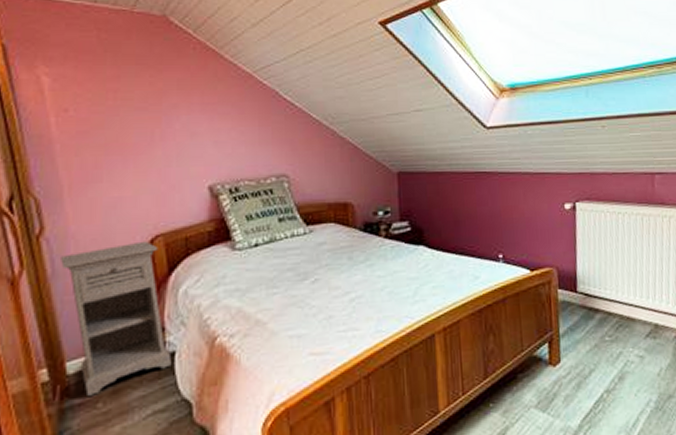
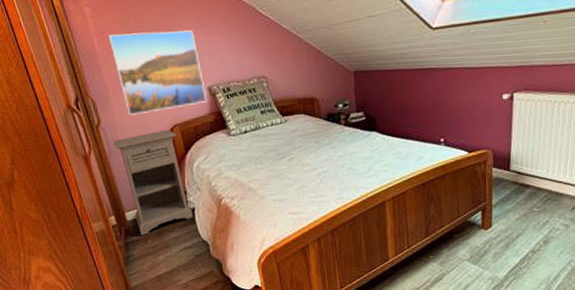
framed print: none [72,113,207,221] -> present [108,30,208,115]

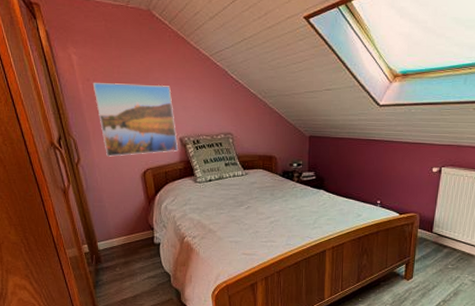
nightstand: present [113,129,193,235] -> none [91,172,158,263]

